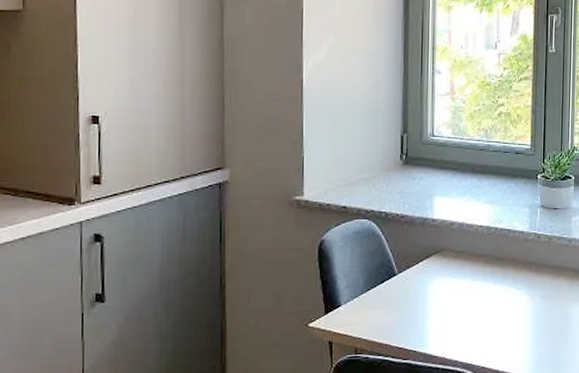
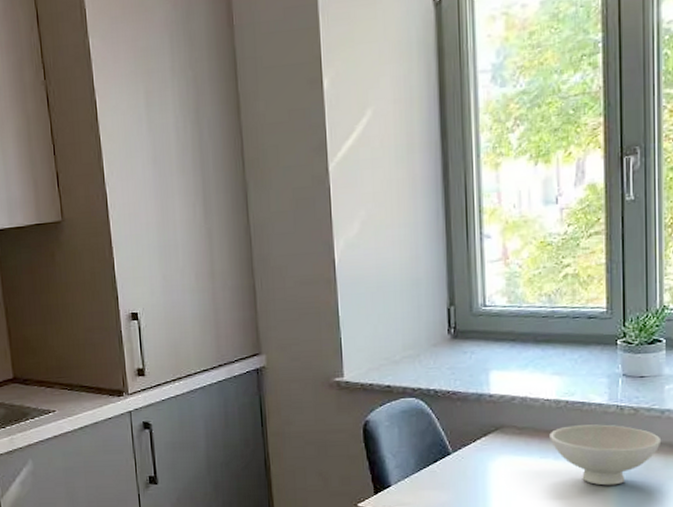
bowl: none [481,250,568,307] -> present [549,424,662,486]

